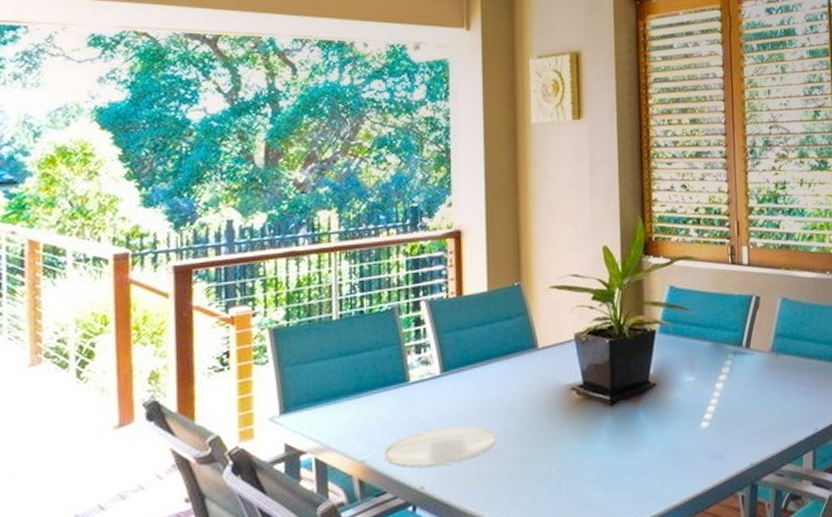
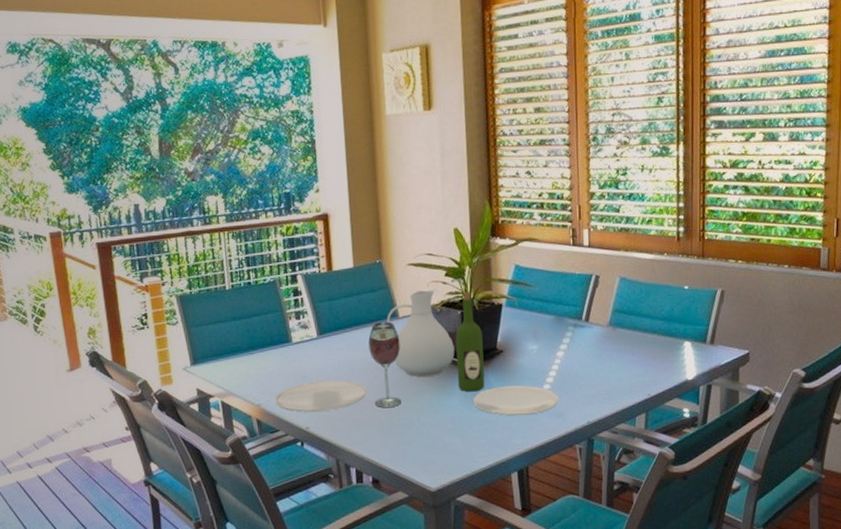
wineglass: none [501,353,539,458] -> present [368,321,401,408]
pitcher: none [523,315,601,419] -> present [386,290,455,377]
wine bottle: none [603,317,635,434] -> present [456,291,485,392]
plate: none [620,423,719,462] -> present [472,385,559,417]

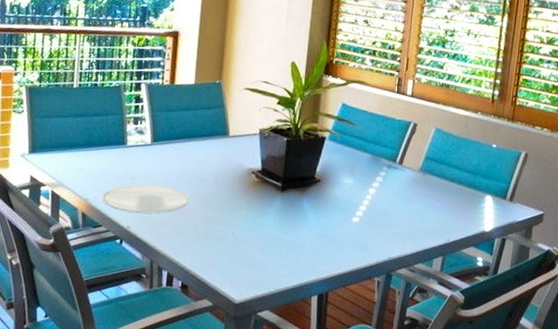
wineglass: present [368,321,401,408] -> none [195,137,227,219]
pitcher: present [386,290,455,377] -> none [217,114,276,195]
wine bottle: present [456,291,485,392] -> none [274,121,304,215]
plate: present [472,385,559,417] -> none [285,213,366,244]

